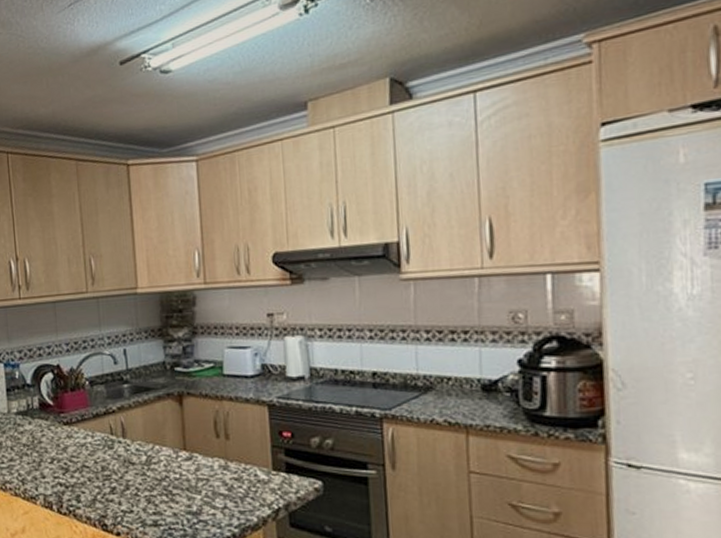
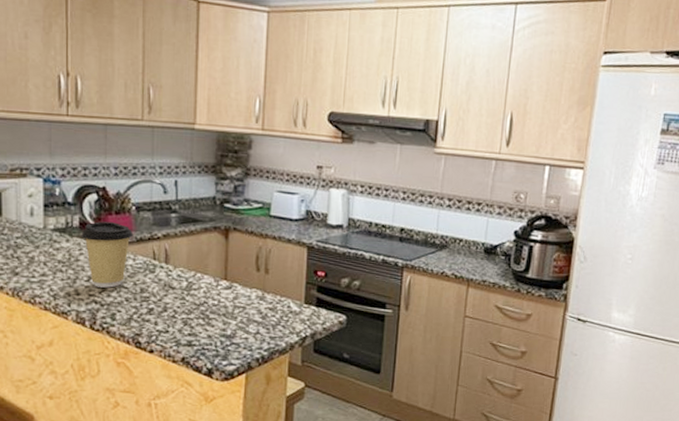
coffee cup: none [41,400,90,469] -> present [81,221,134,288]

